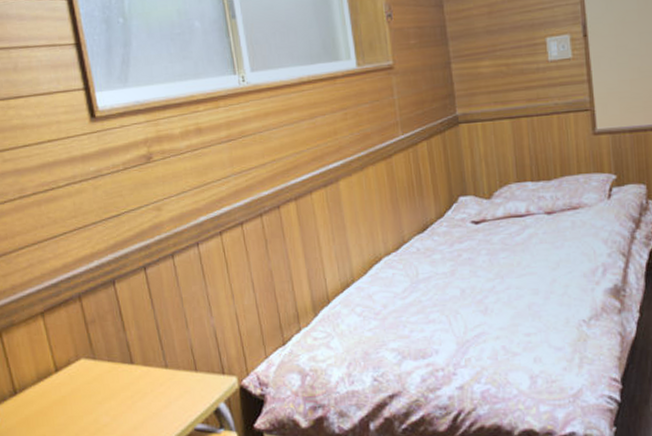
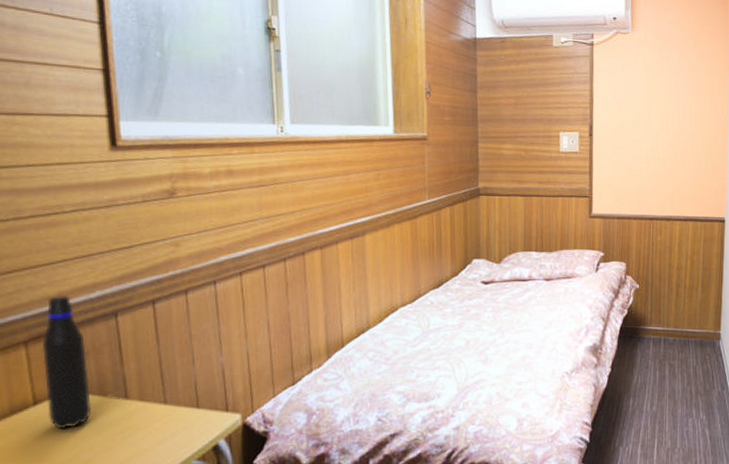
water bottle: none [55,266,103,395] -> present [41,294,91,430]

